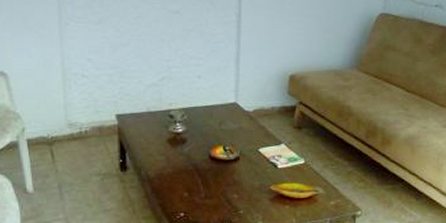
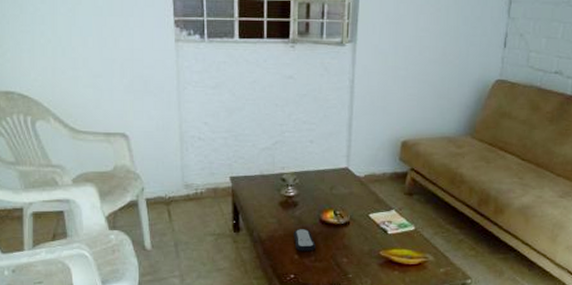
remote control: none [182,166,206,189] -> present [293,229,317,251]

